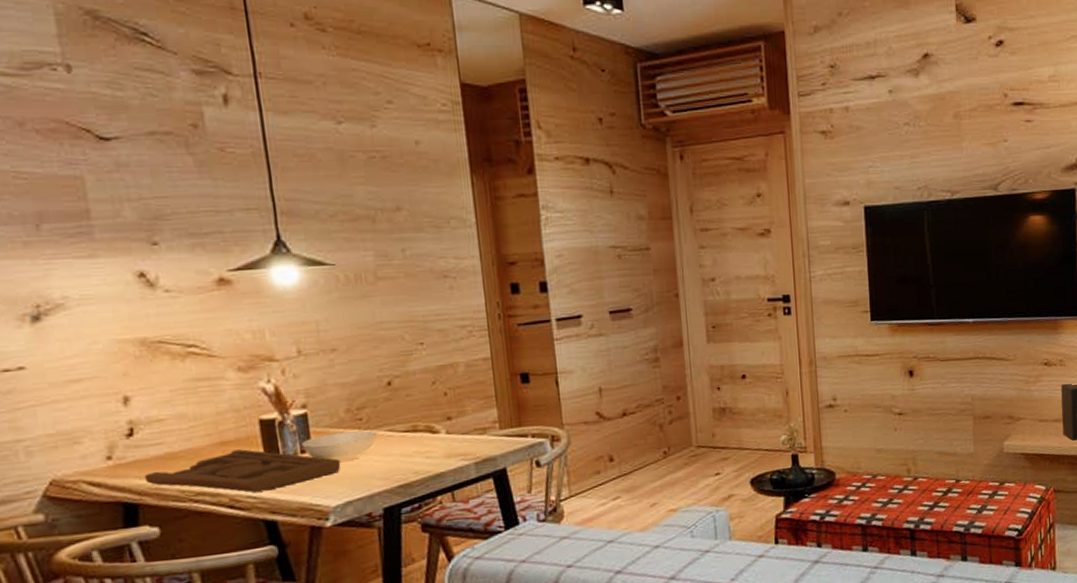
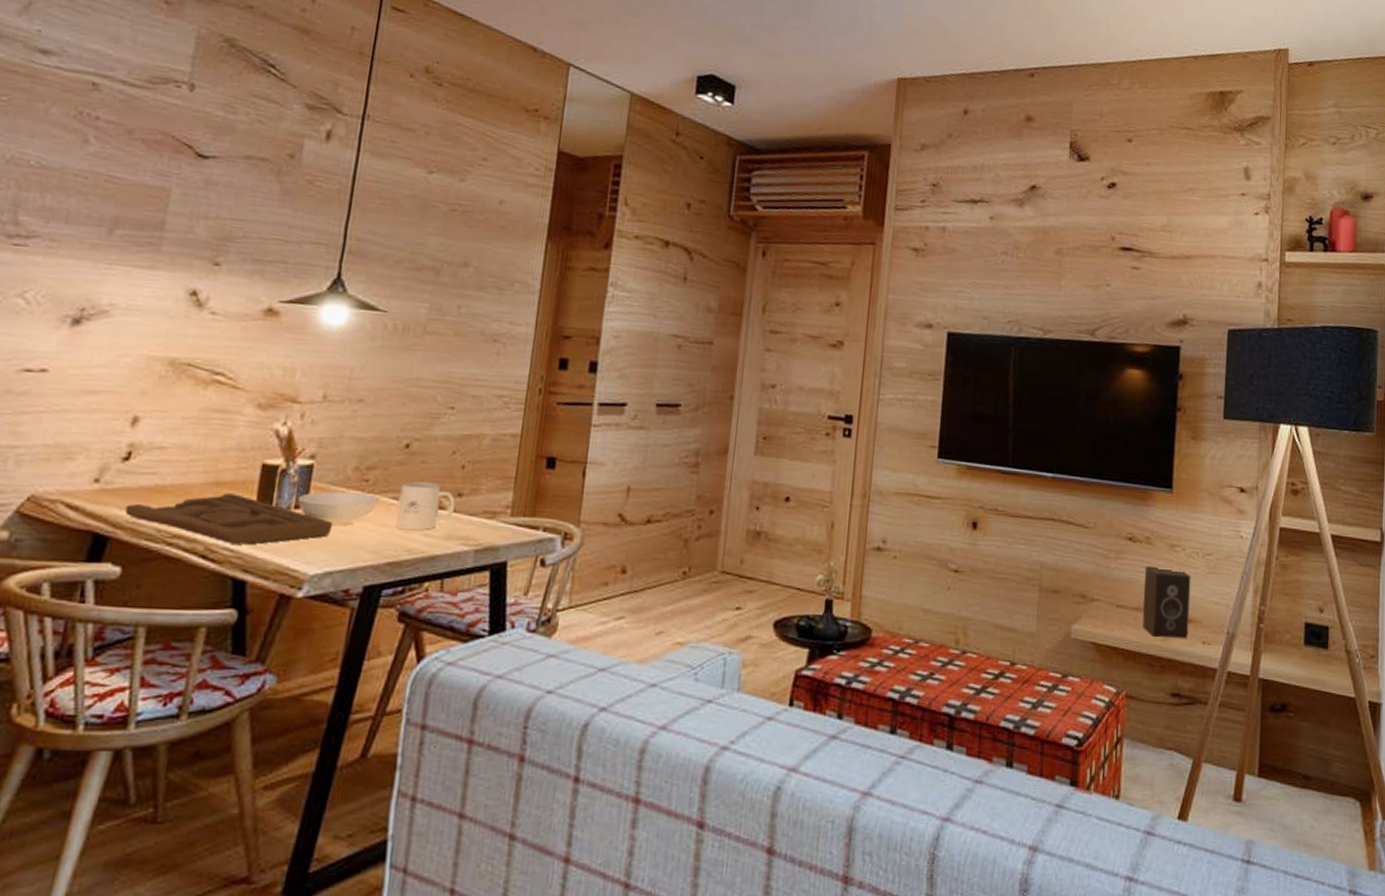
mug: none [393,412,448,457] -> present [395,482,456,531]

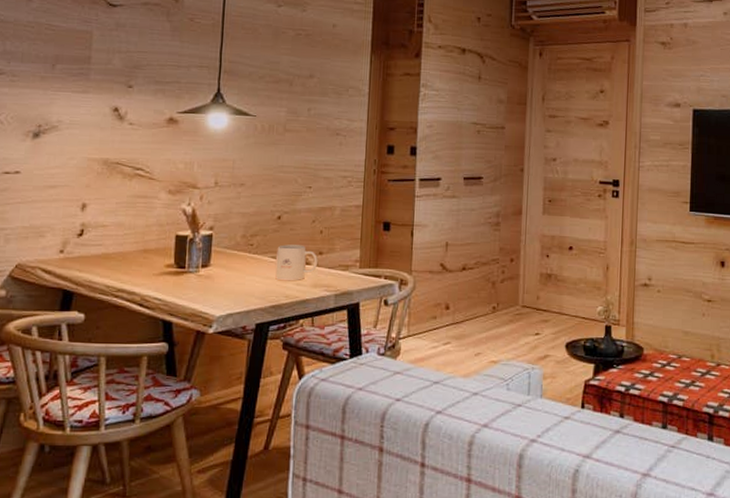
decorative tray: present [124,493,333,545] -> none [83,257,230,295]
bowl: present [297,491,380,526] -> none [203,254,262,280]

